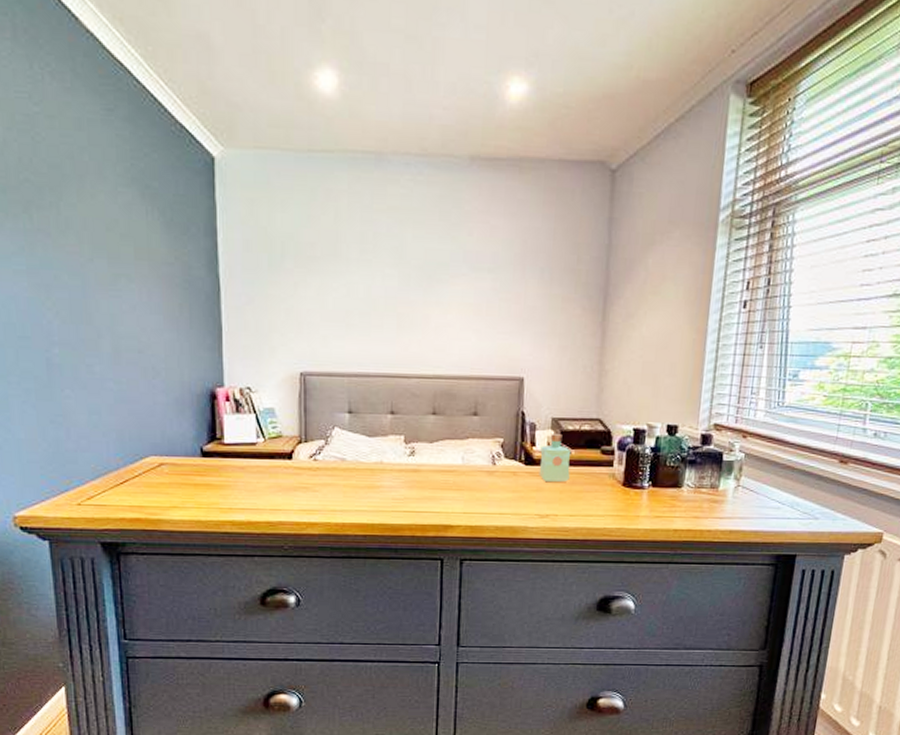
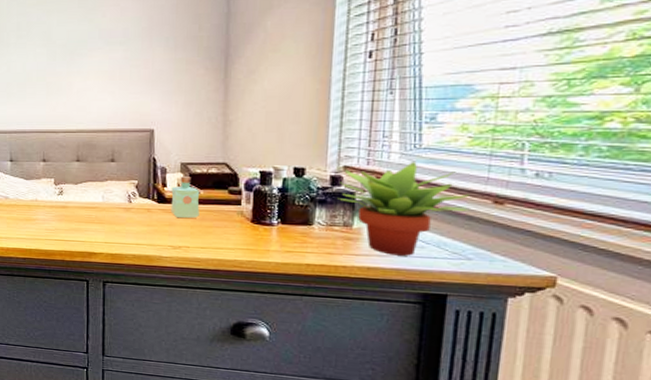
succulent plant: none [706,419,821,517] -> present [337,161,470,256]

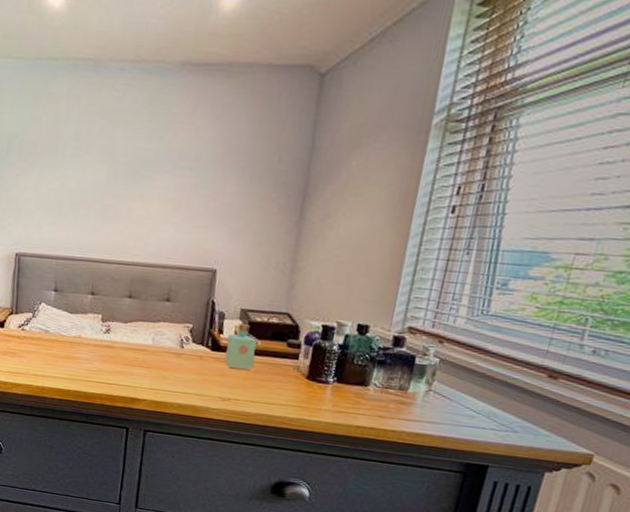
succulent plant: present [337,161,470,256] -> none [397,327,527,425]

